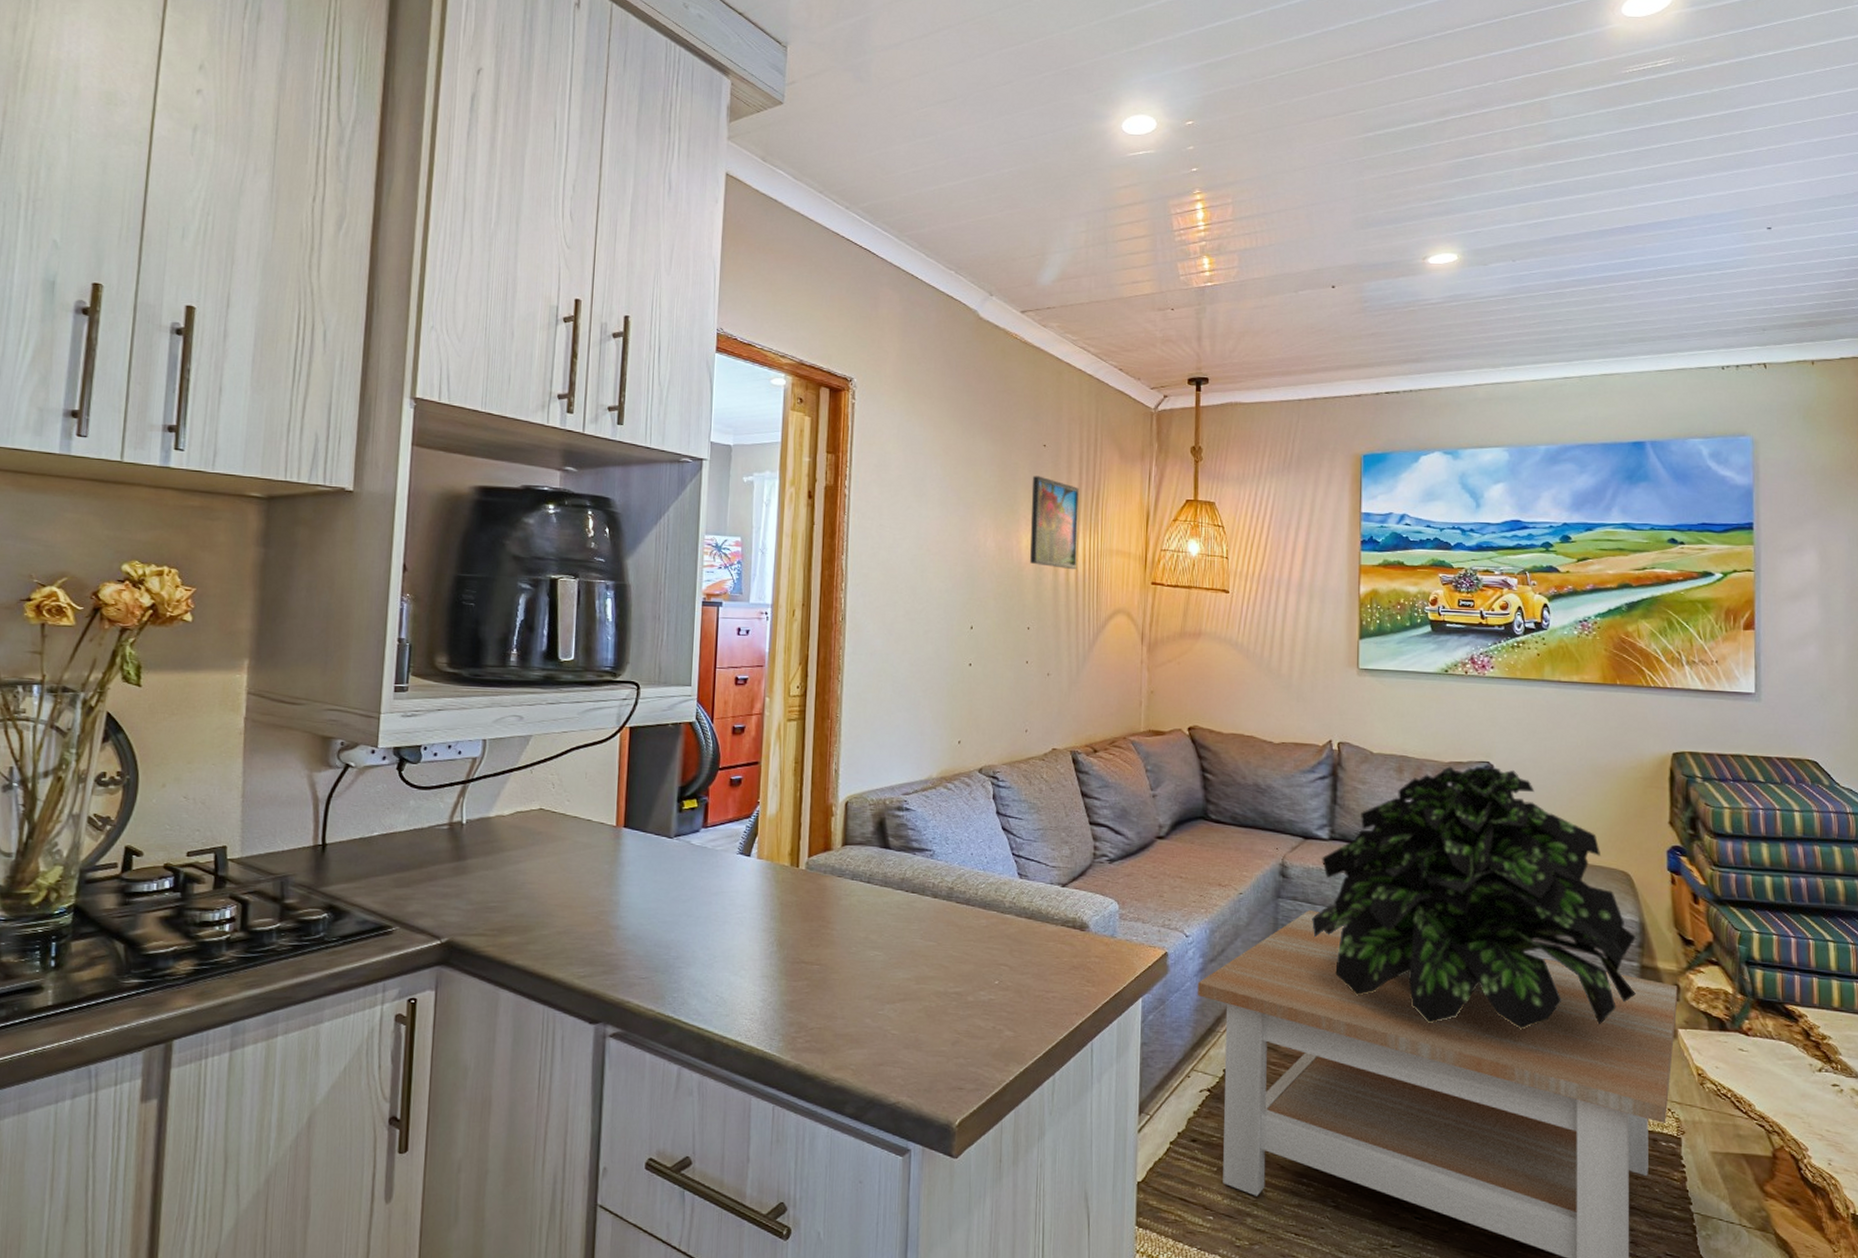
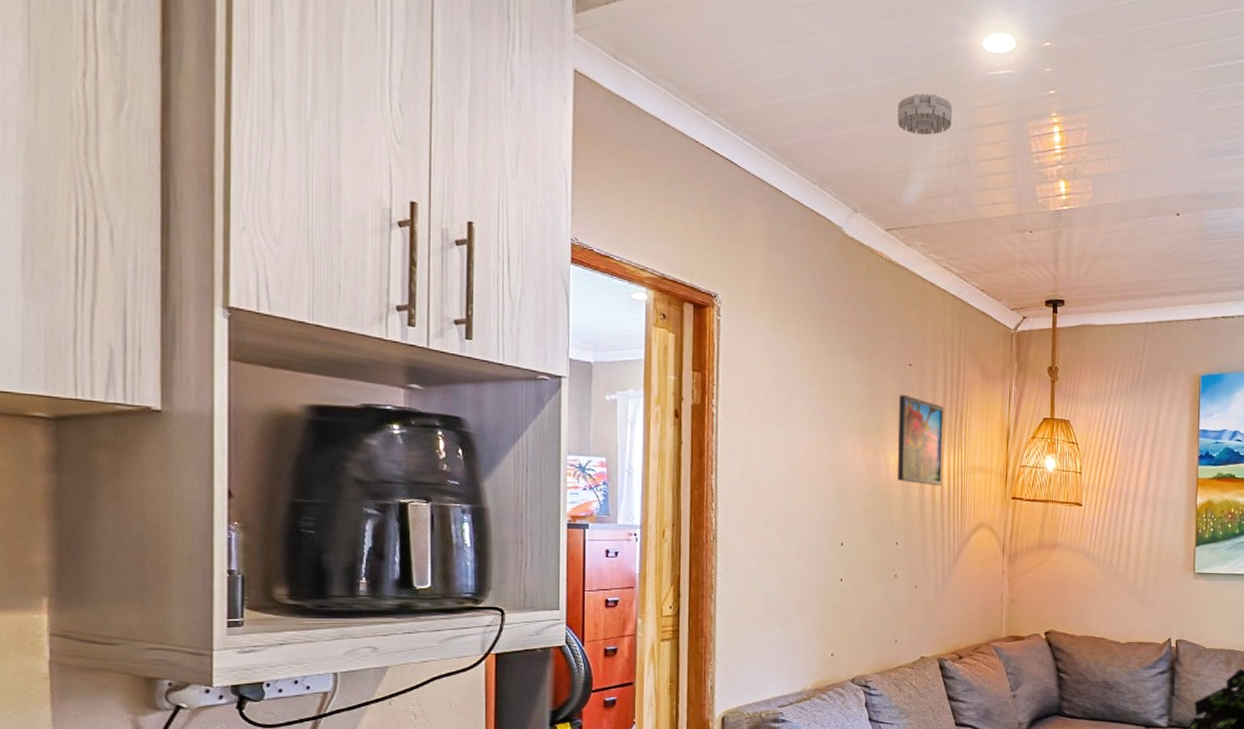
smoke detector: none [1034,178,1090,218] -> present [897,93,952,136]

